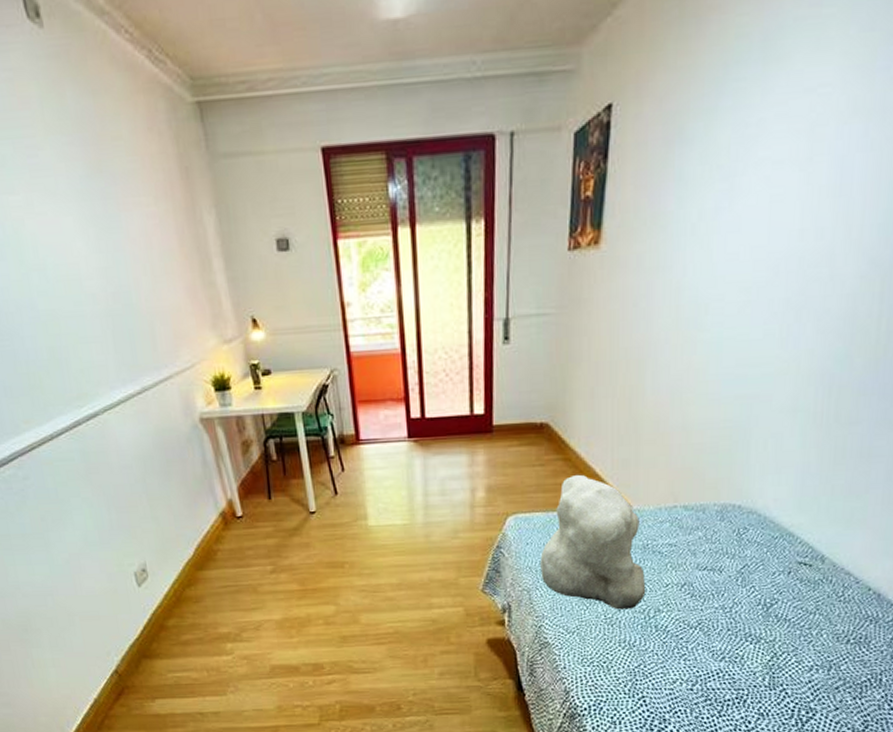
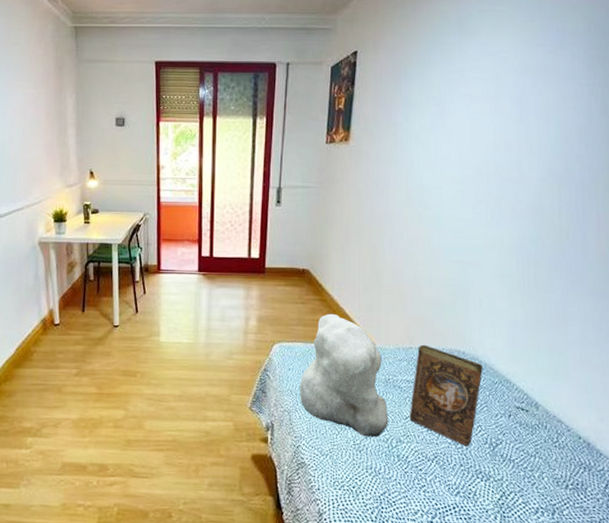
book: none [670,501,762,610] -> present [409,344,483,447]

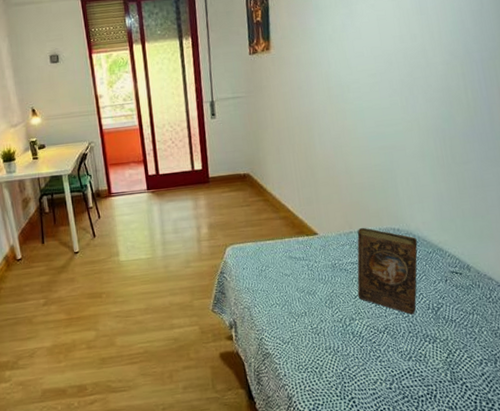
teddy bear: present [300,313,389,438] -> none [255,211,340,320]

